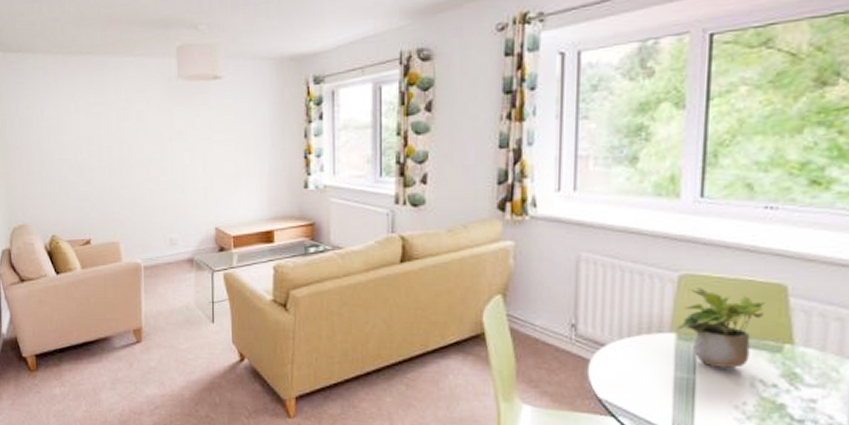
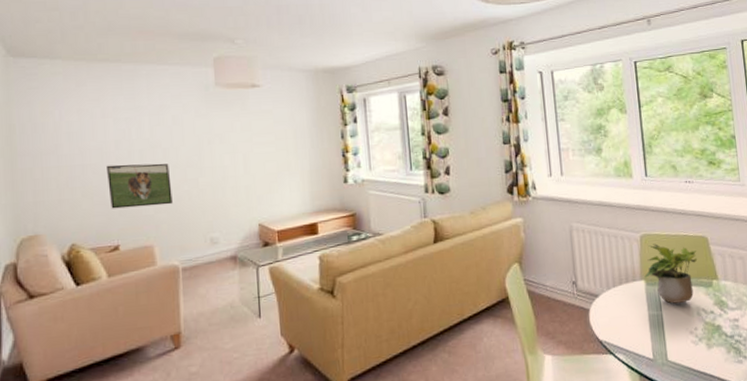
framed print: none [80,160,137,204] -> present [107,163,173,209]

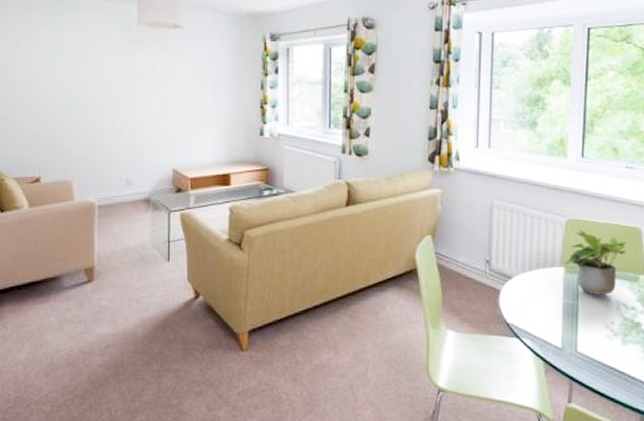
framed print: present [107,163,173,209] -> none [31,97,92,142]

